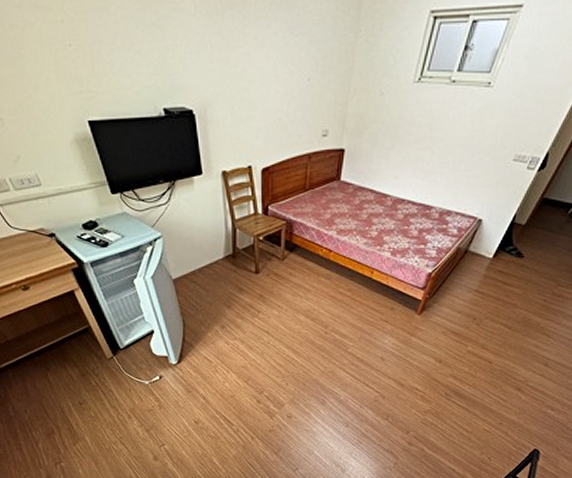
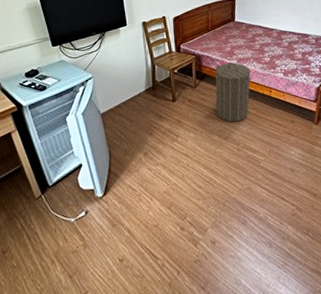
laundry hamper: none [305,234,352,303] -> present [215,62,252,123]

